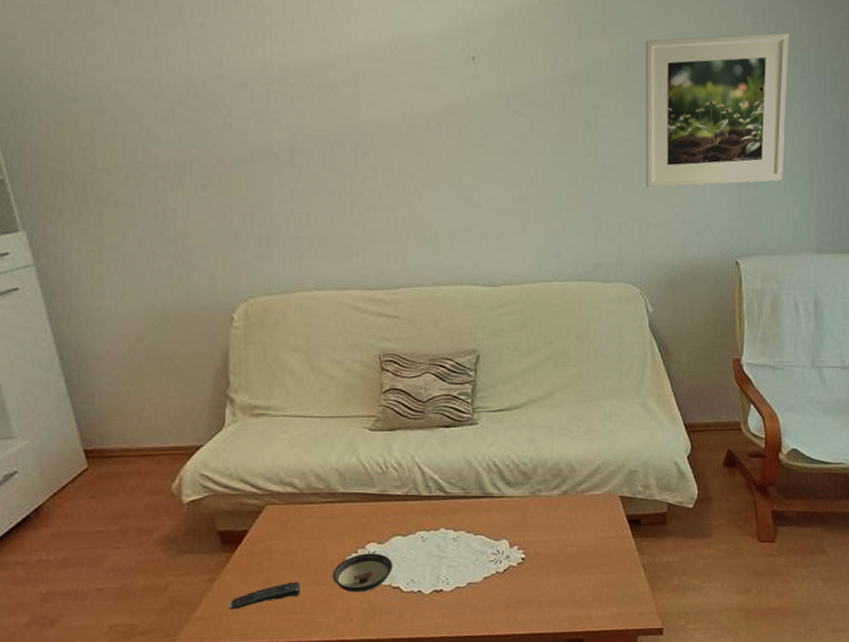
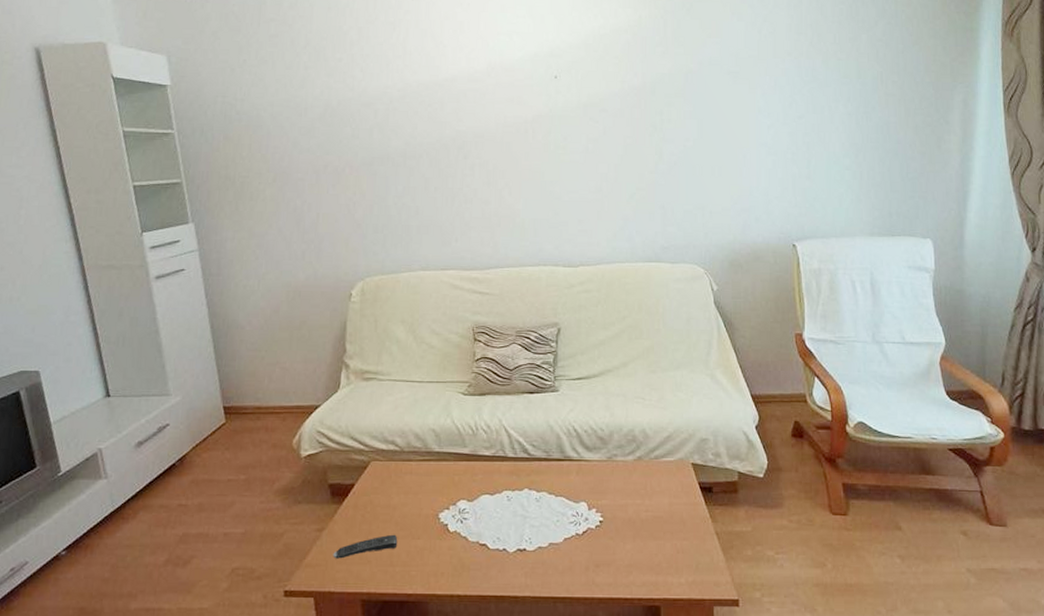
saucer: present [333,553,393,593] -> none [426,510,480,548]
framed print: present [645,32,790,188] -> none [702,46,832,181]

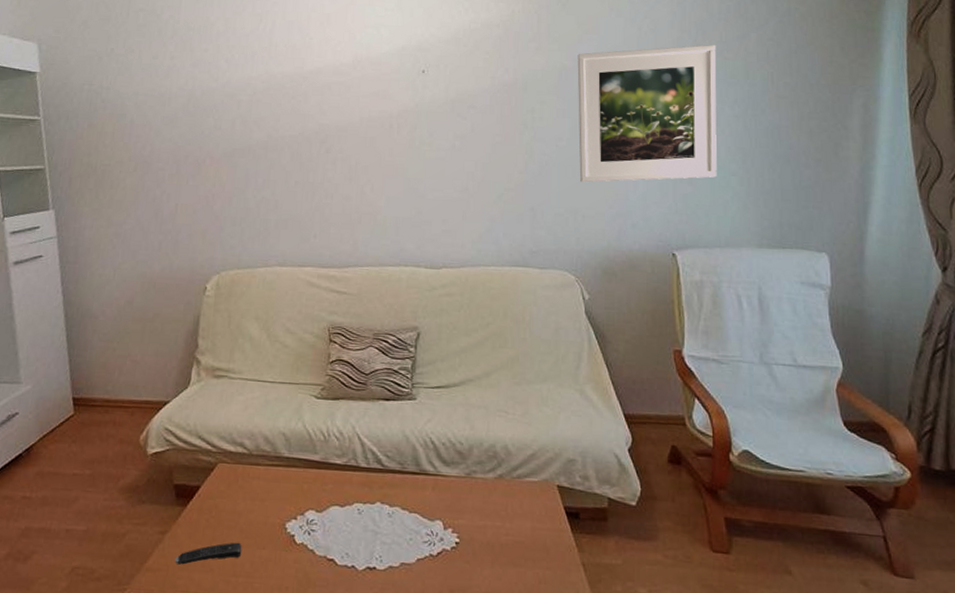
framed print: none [702,46,832,181] -> present [577,44,717,183]

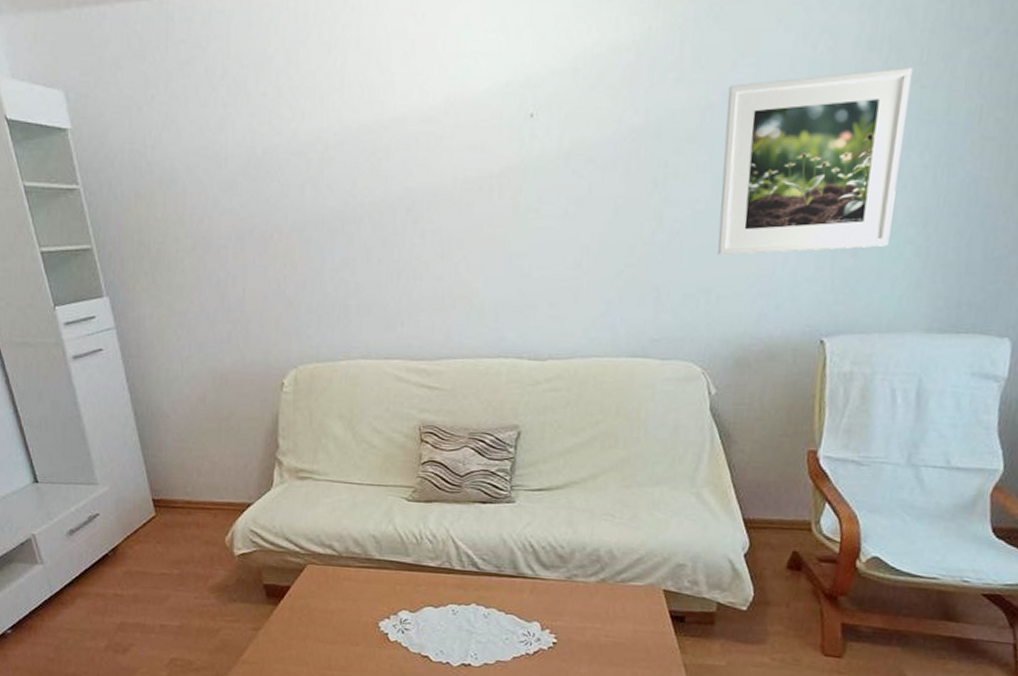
remote control: present [174,542,242,565] -> none [269,638,336,659]

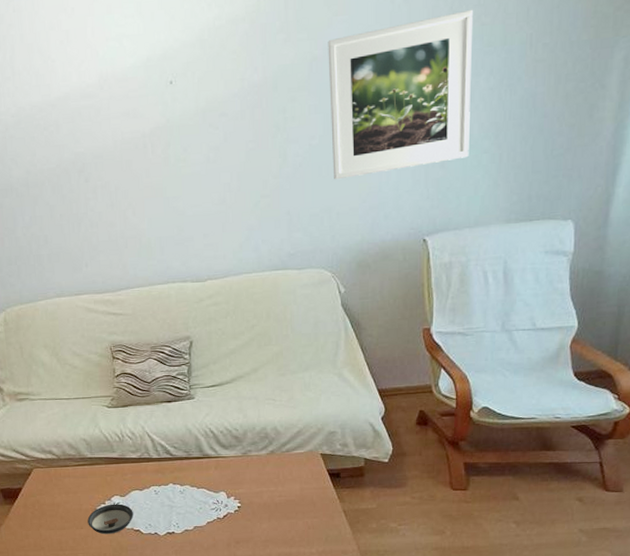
saucer: none [365,619,423,658] -> present [87,504,133,535]

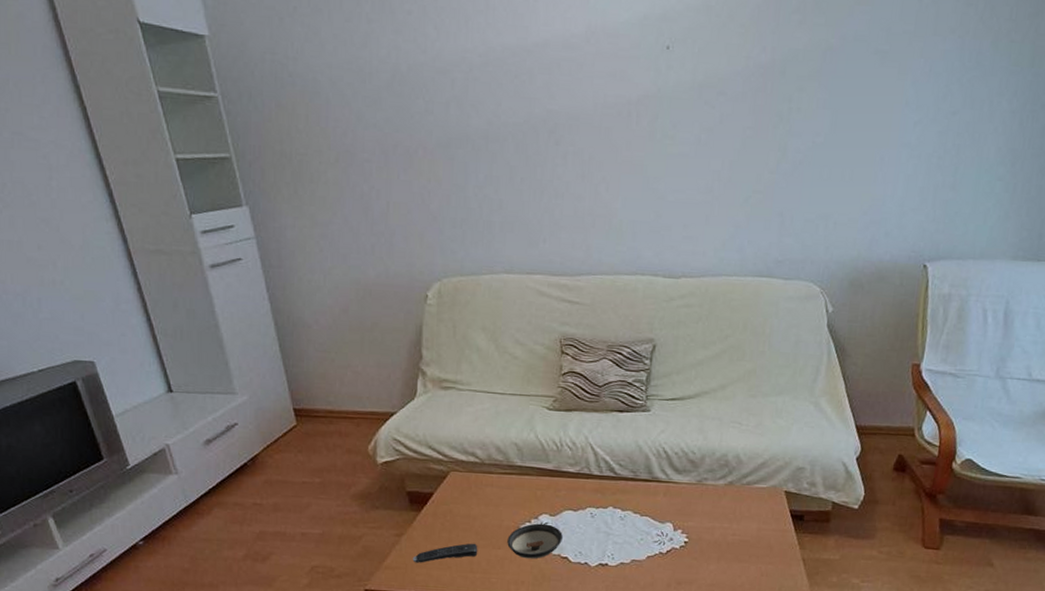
remote control: none [12,526,65,547] -> present [412,543,478,563]
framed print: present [328,9,474,180] -> none [835,22,1004,186]

